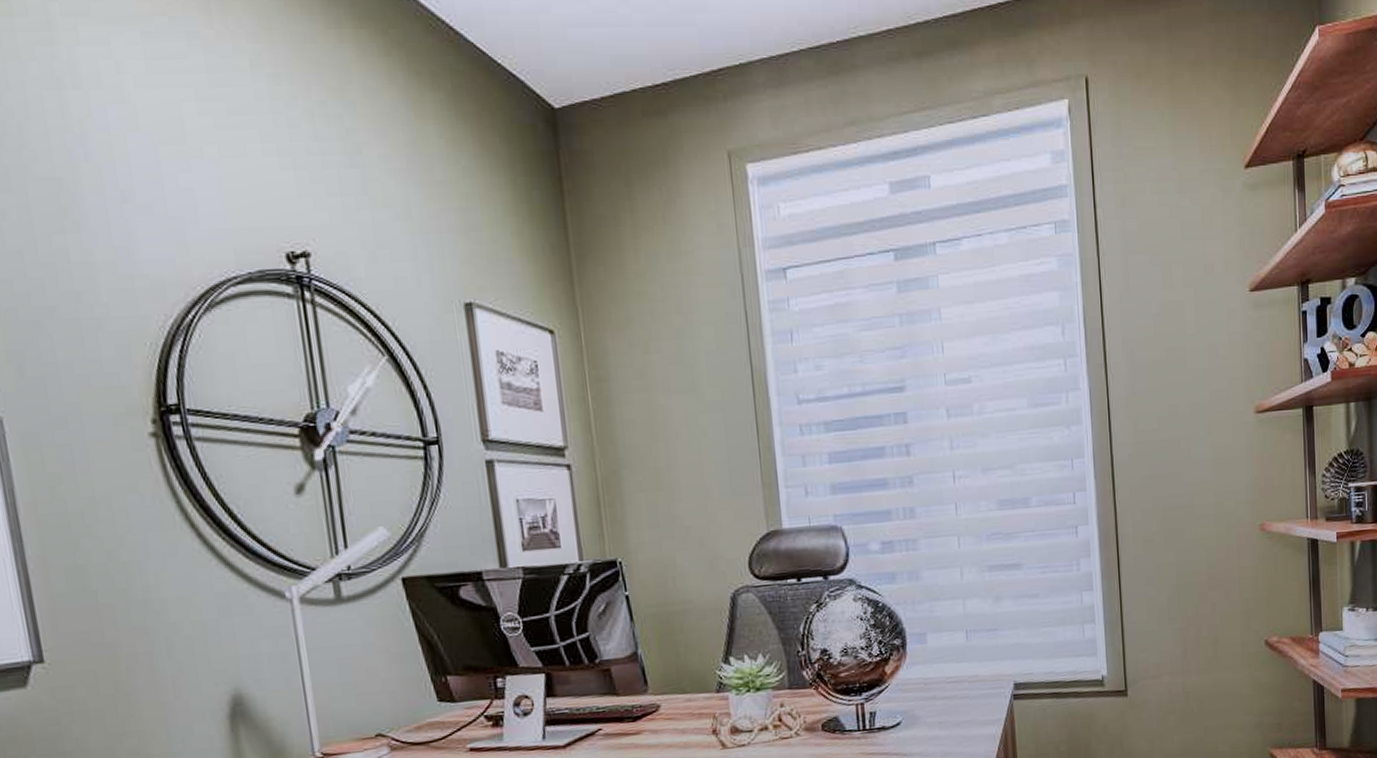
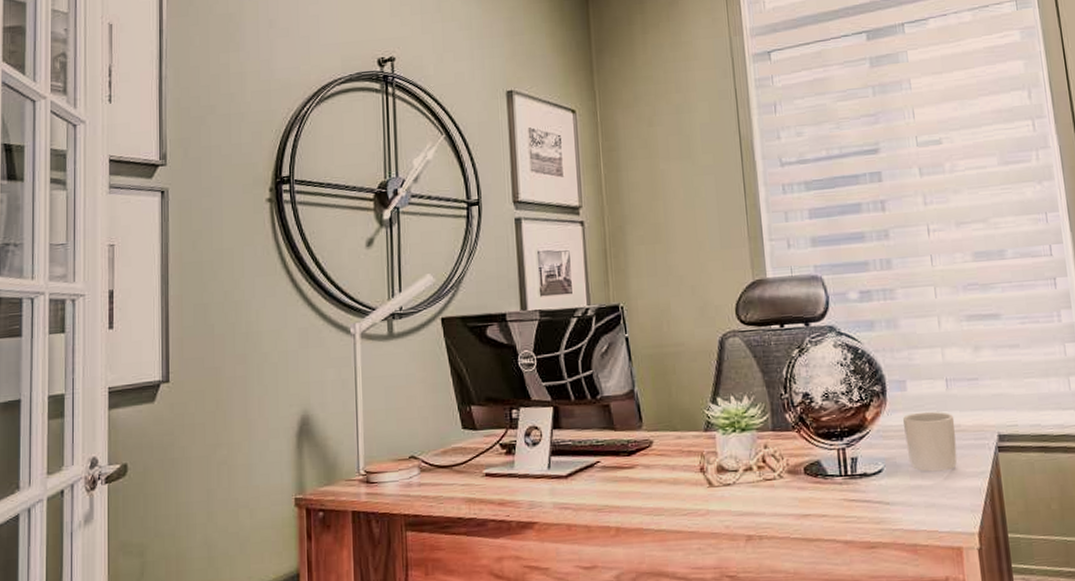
mug: none [923,663,974,723] -> present [903,411,958,472]

